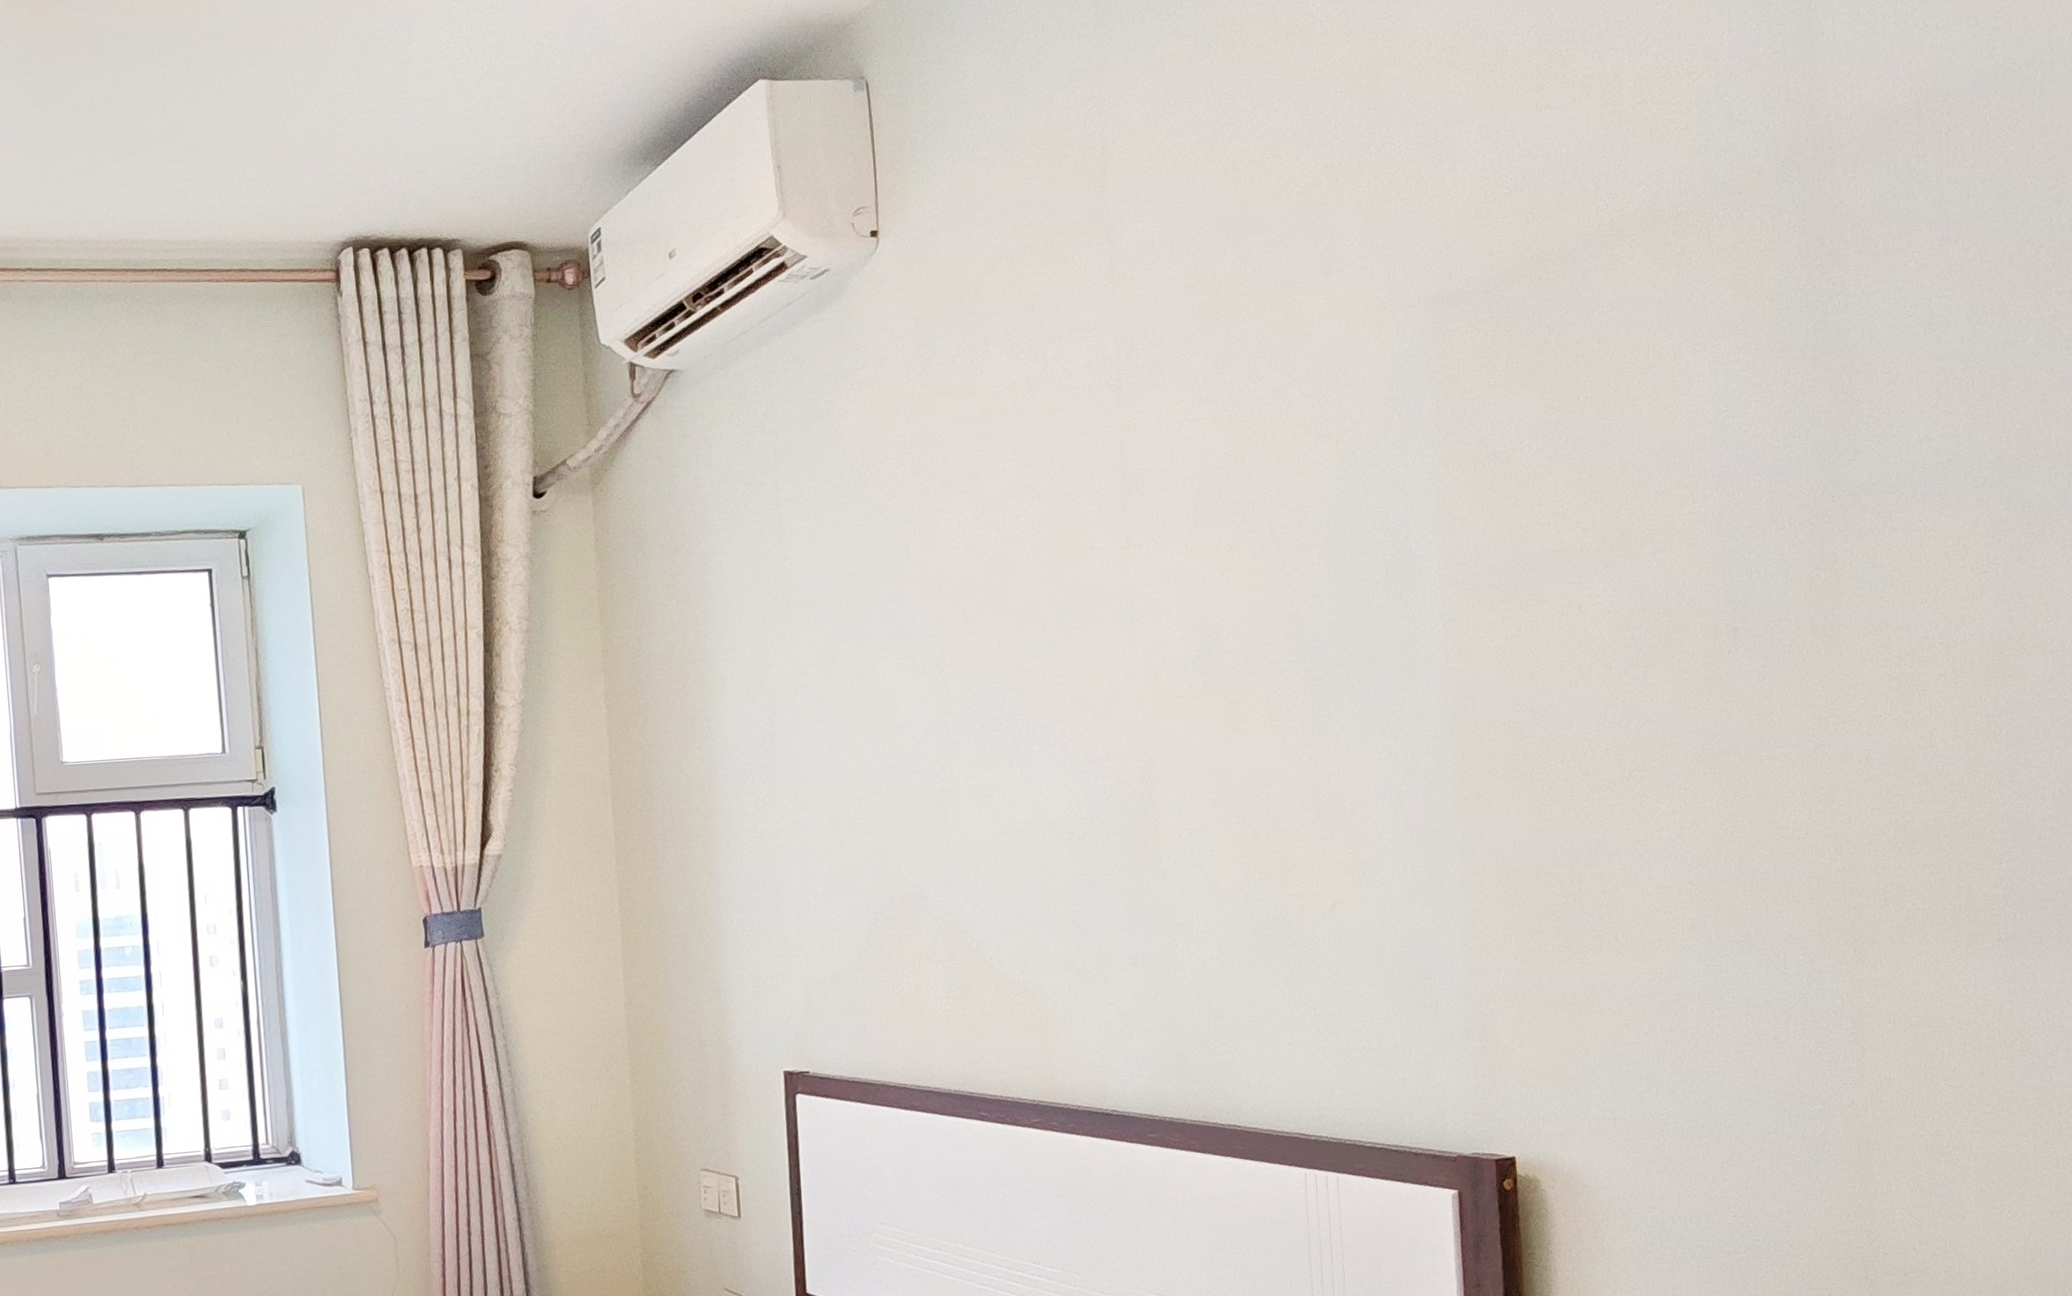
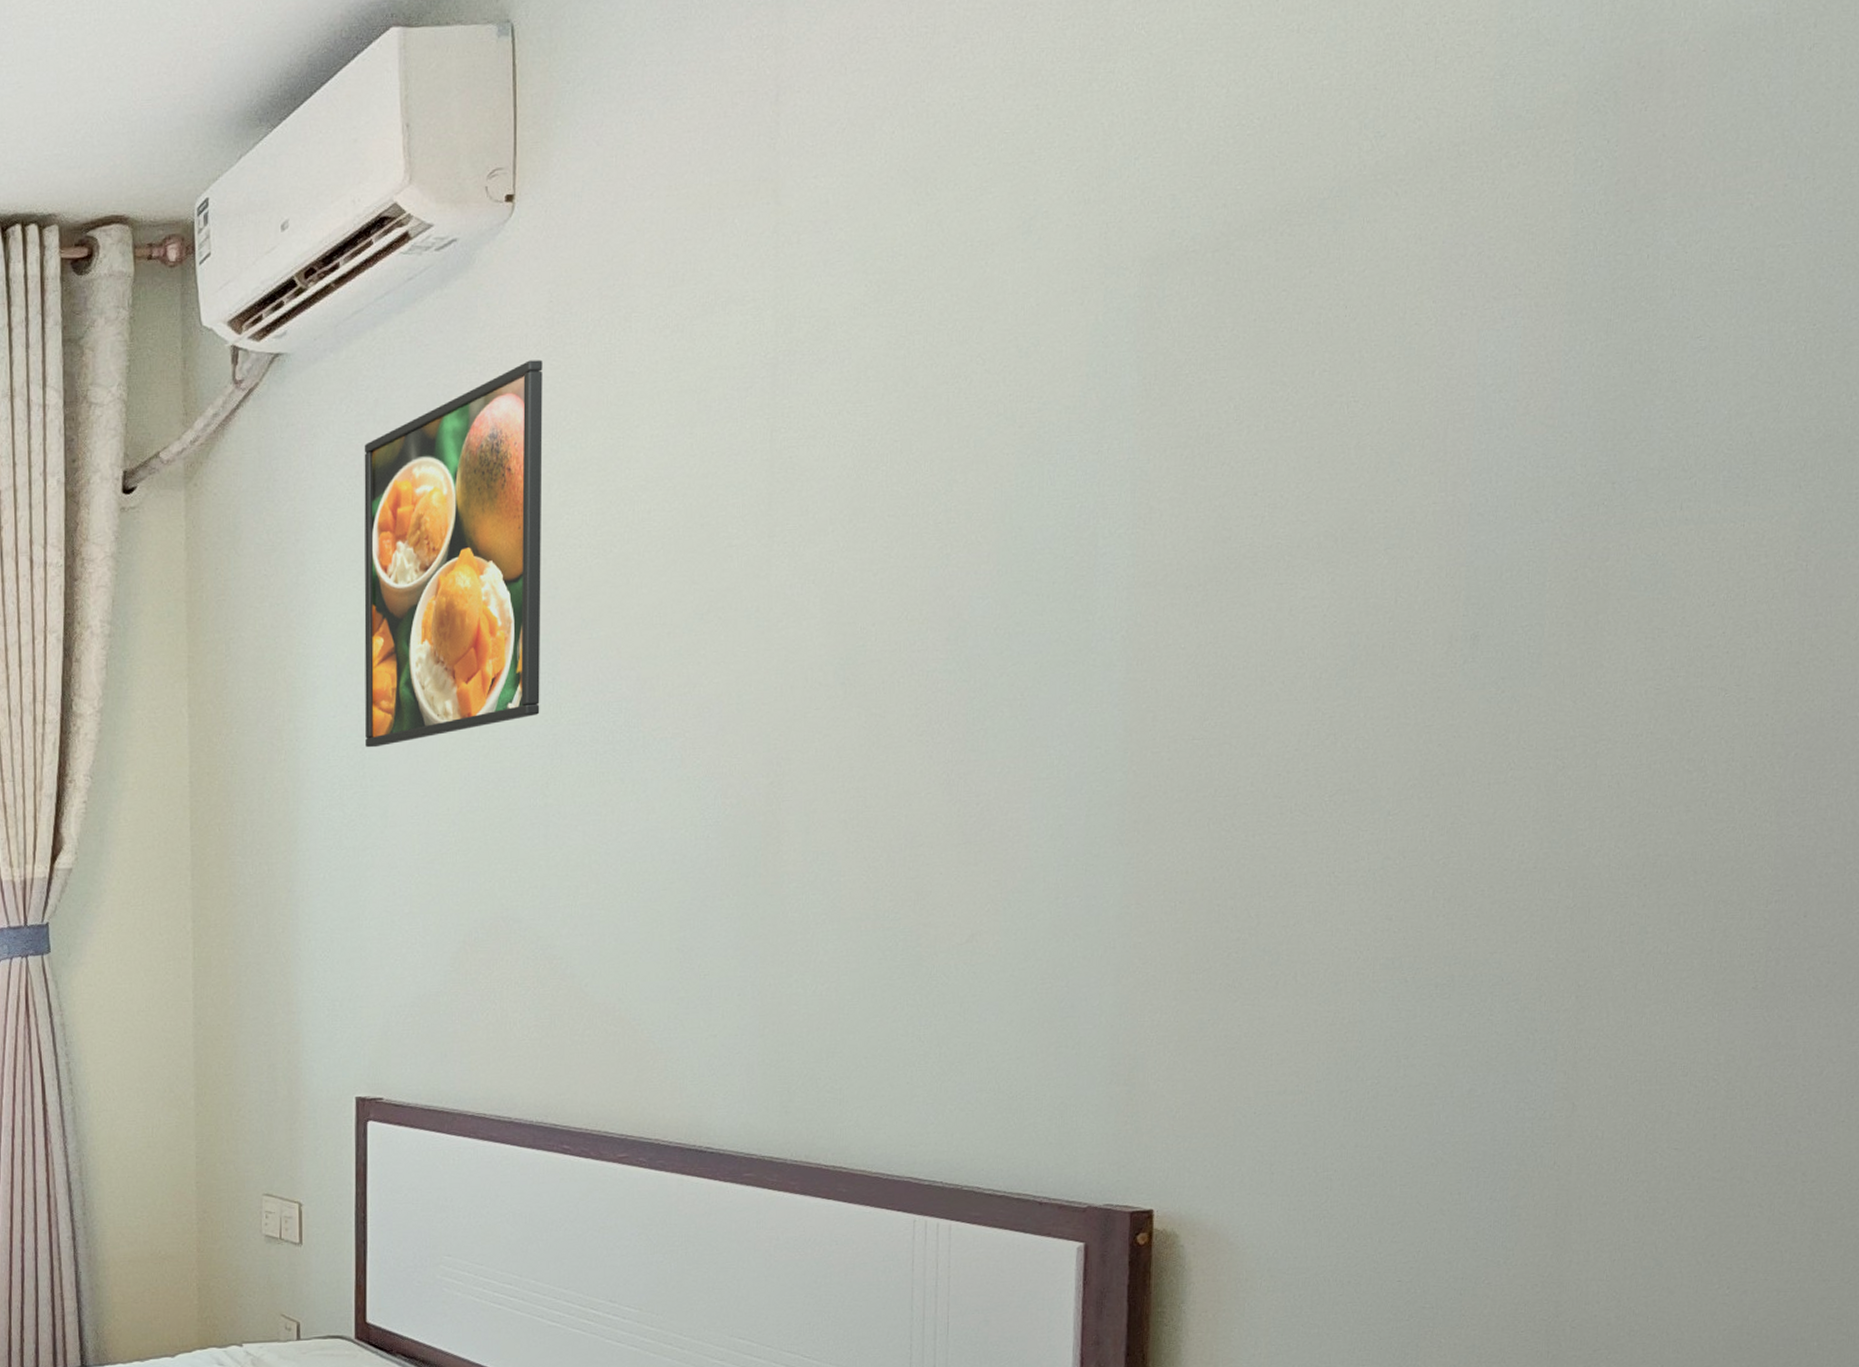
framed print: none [756,379,932,736] -> present [364,360,543,748]

